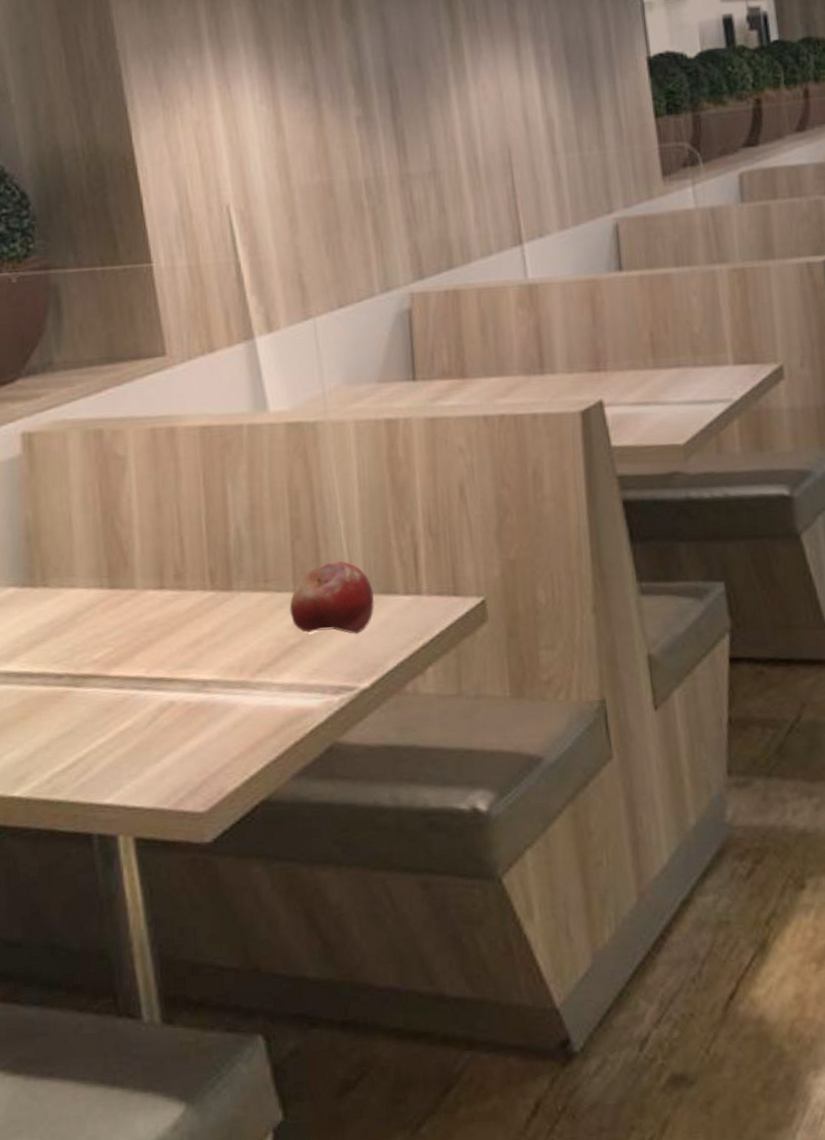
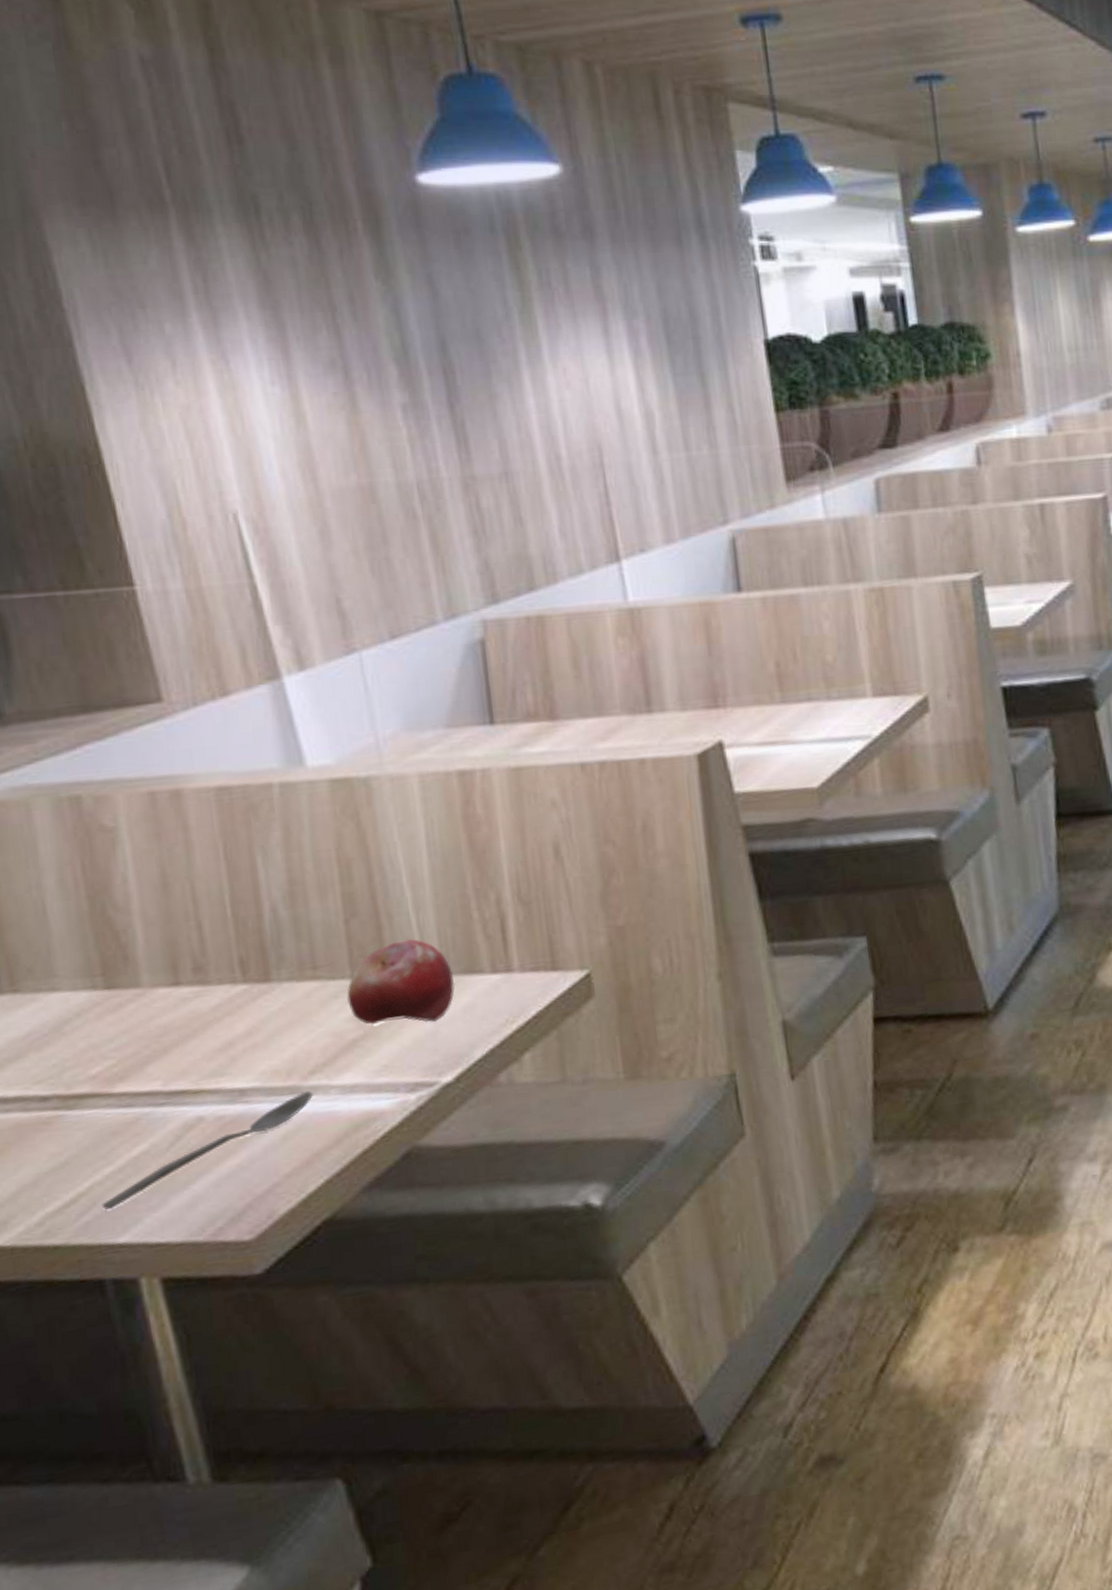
spoon: none [94,687,259,775] -> present [101,1092,313,1210]

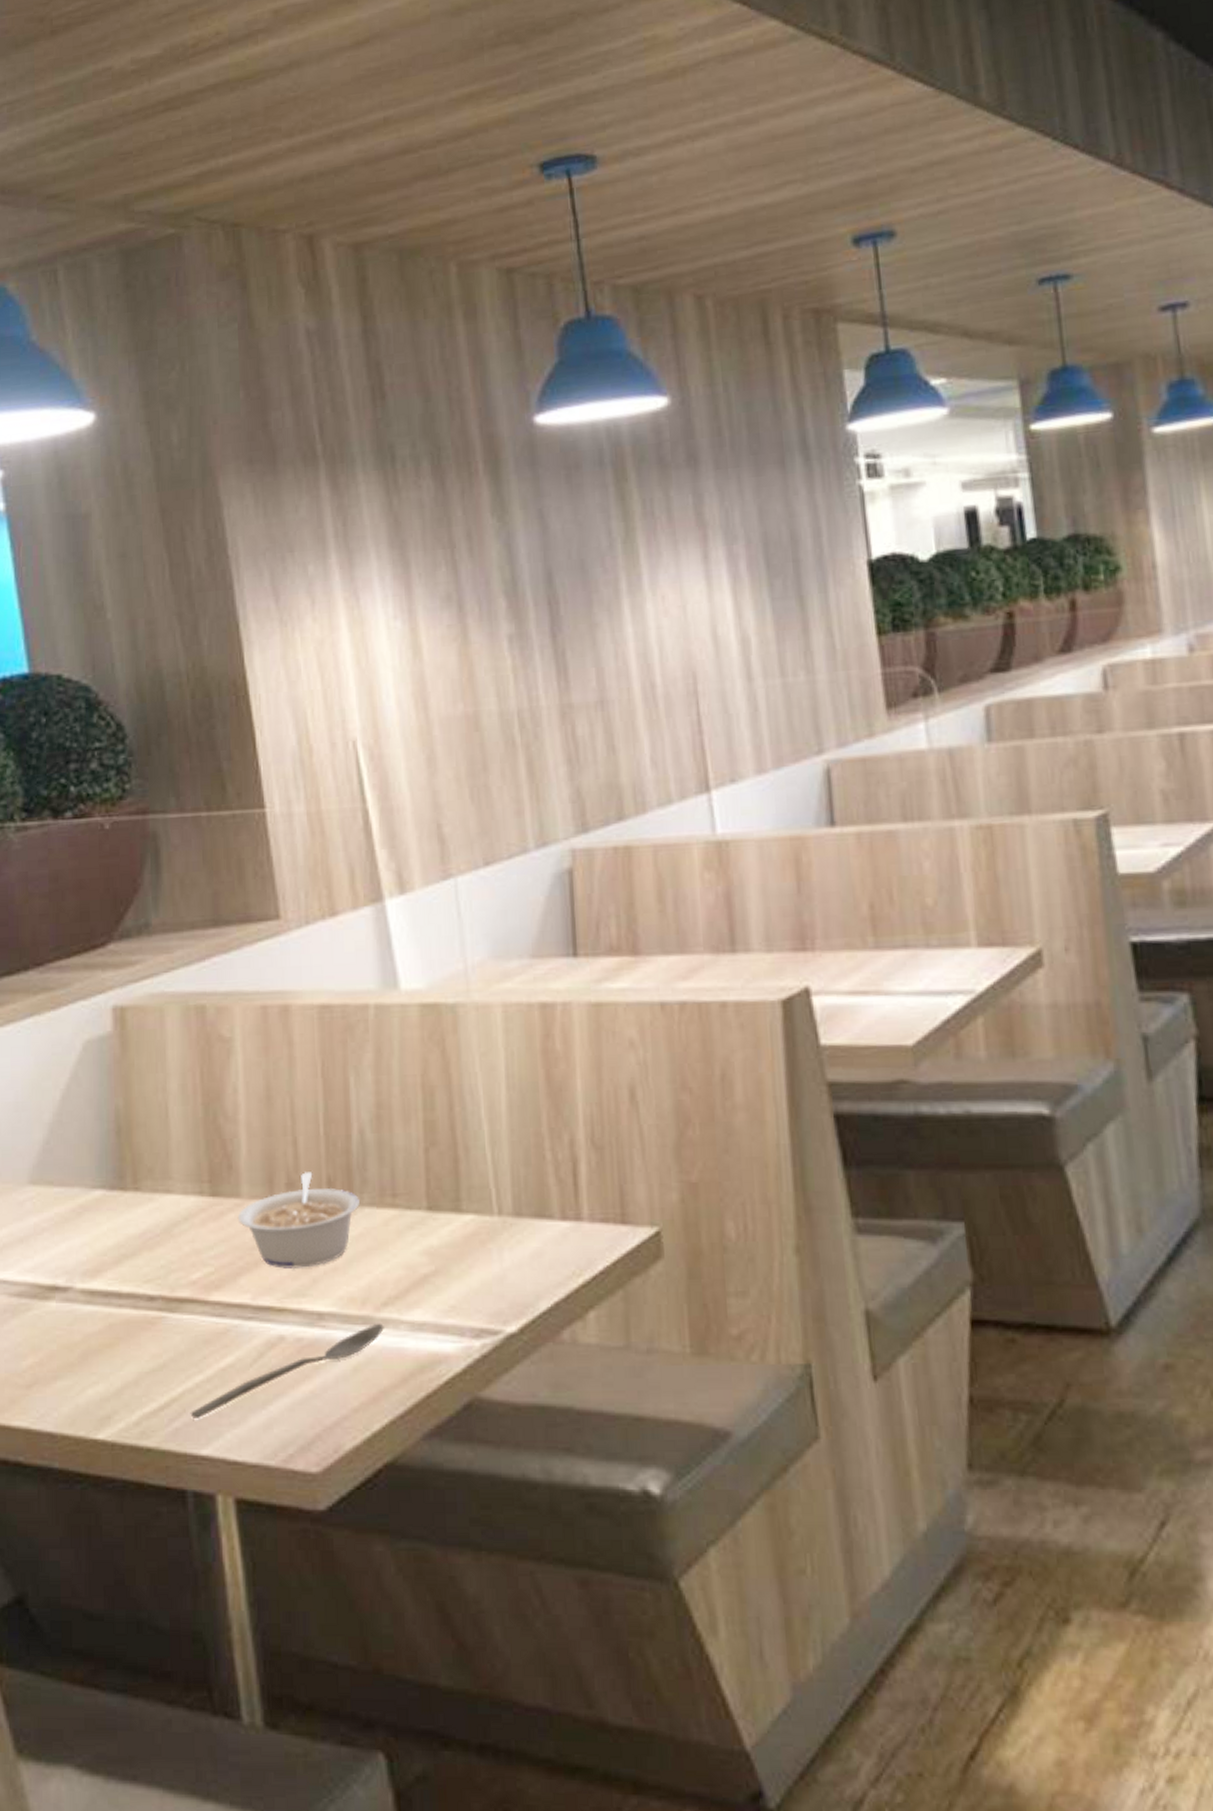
legume: none [138,954,277,1052] -> present [237,1172,360,1269]
fruit: present [347,939,455,1025] -> none [422,1175,525,1265]

